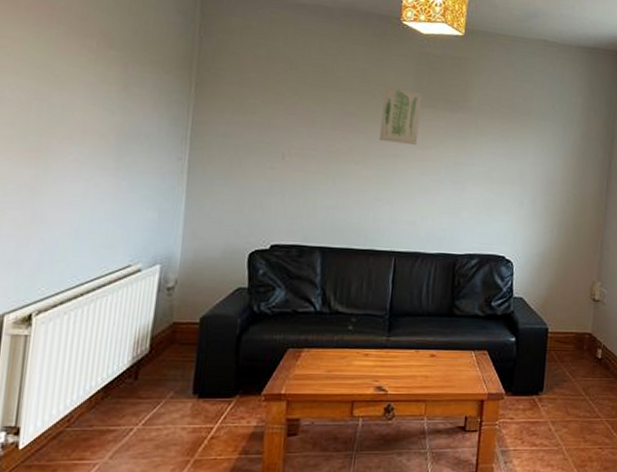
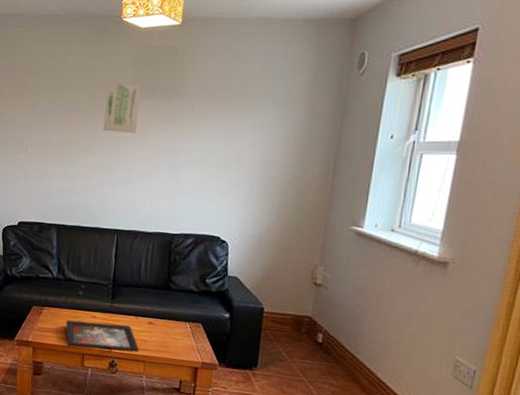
decorative tray: none [331,360,420,394] -> present [66,319,139,352]

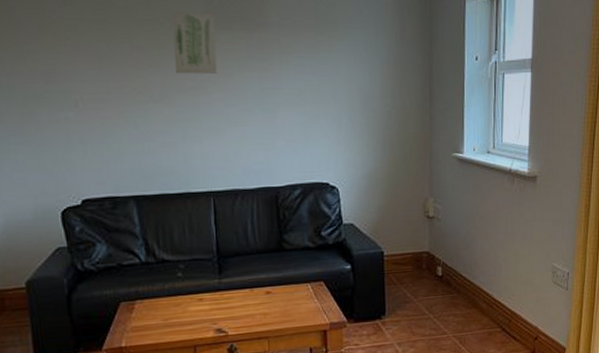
decorative tray: present [66,319,139,352] -> none [167,300,260,341]

